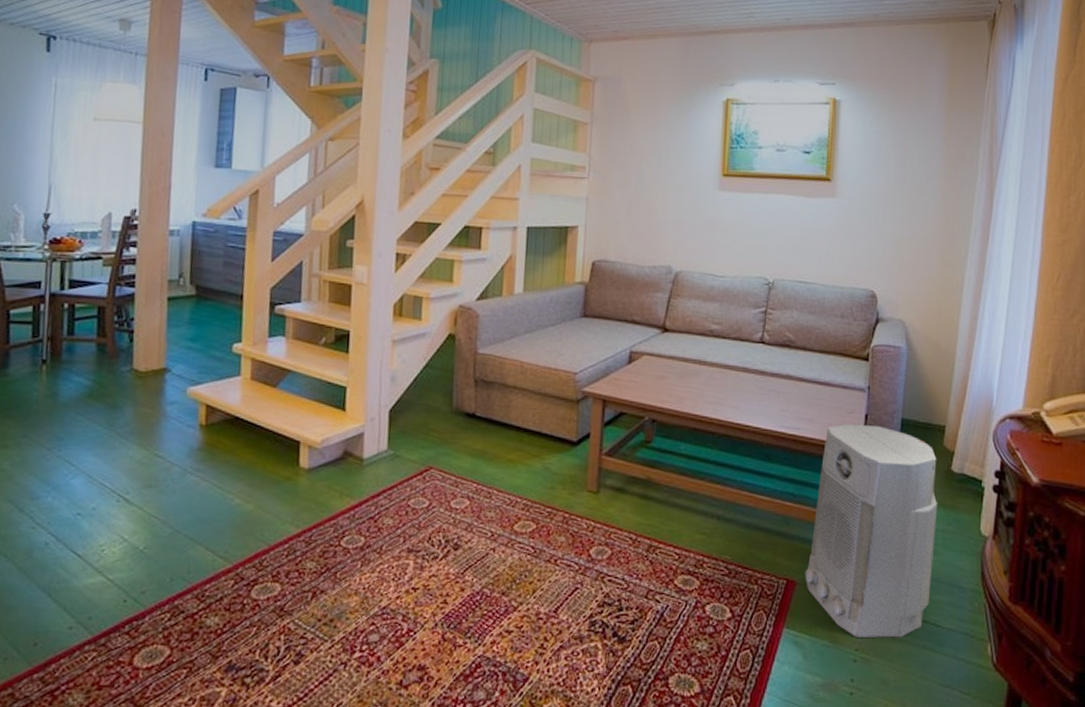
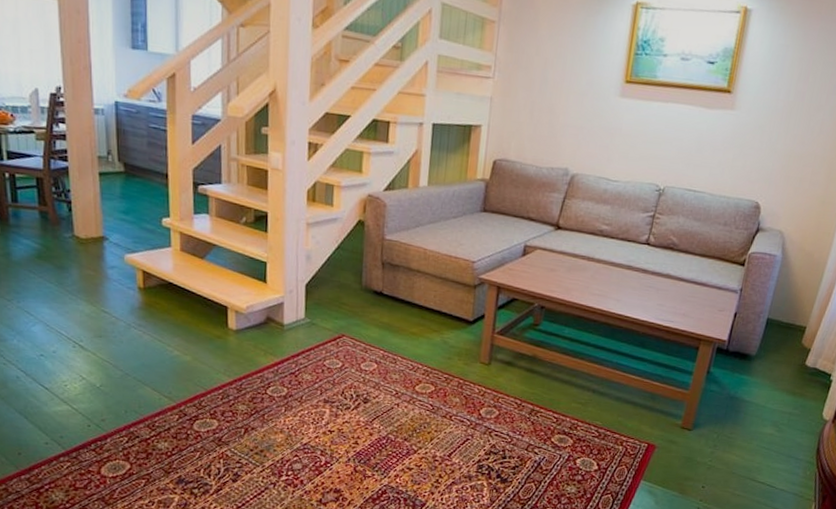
air purifier: present [805,423,938,638] -> none [664,320,794,494]

